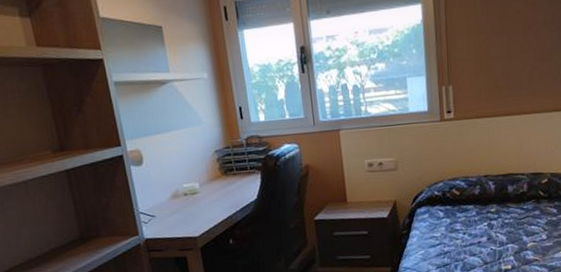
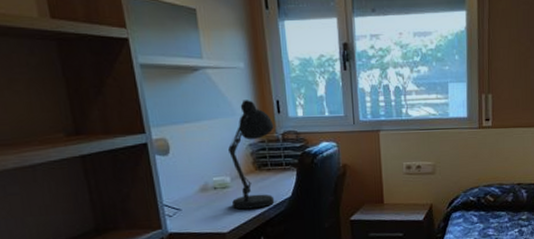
desk lamp: none [196,108,241,215] -> present [228,100,275,211]

